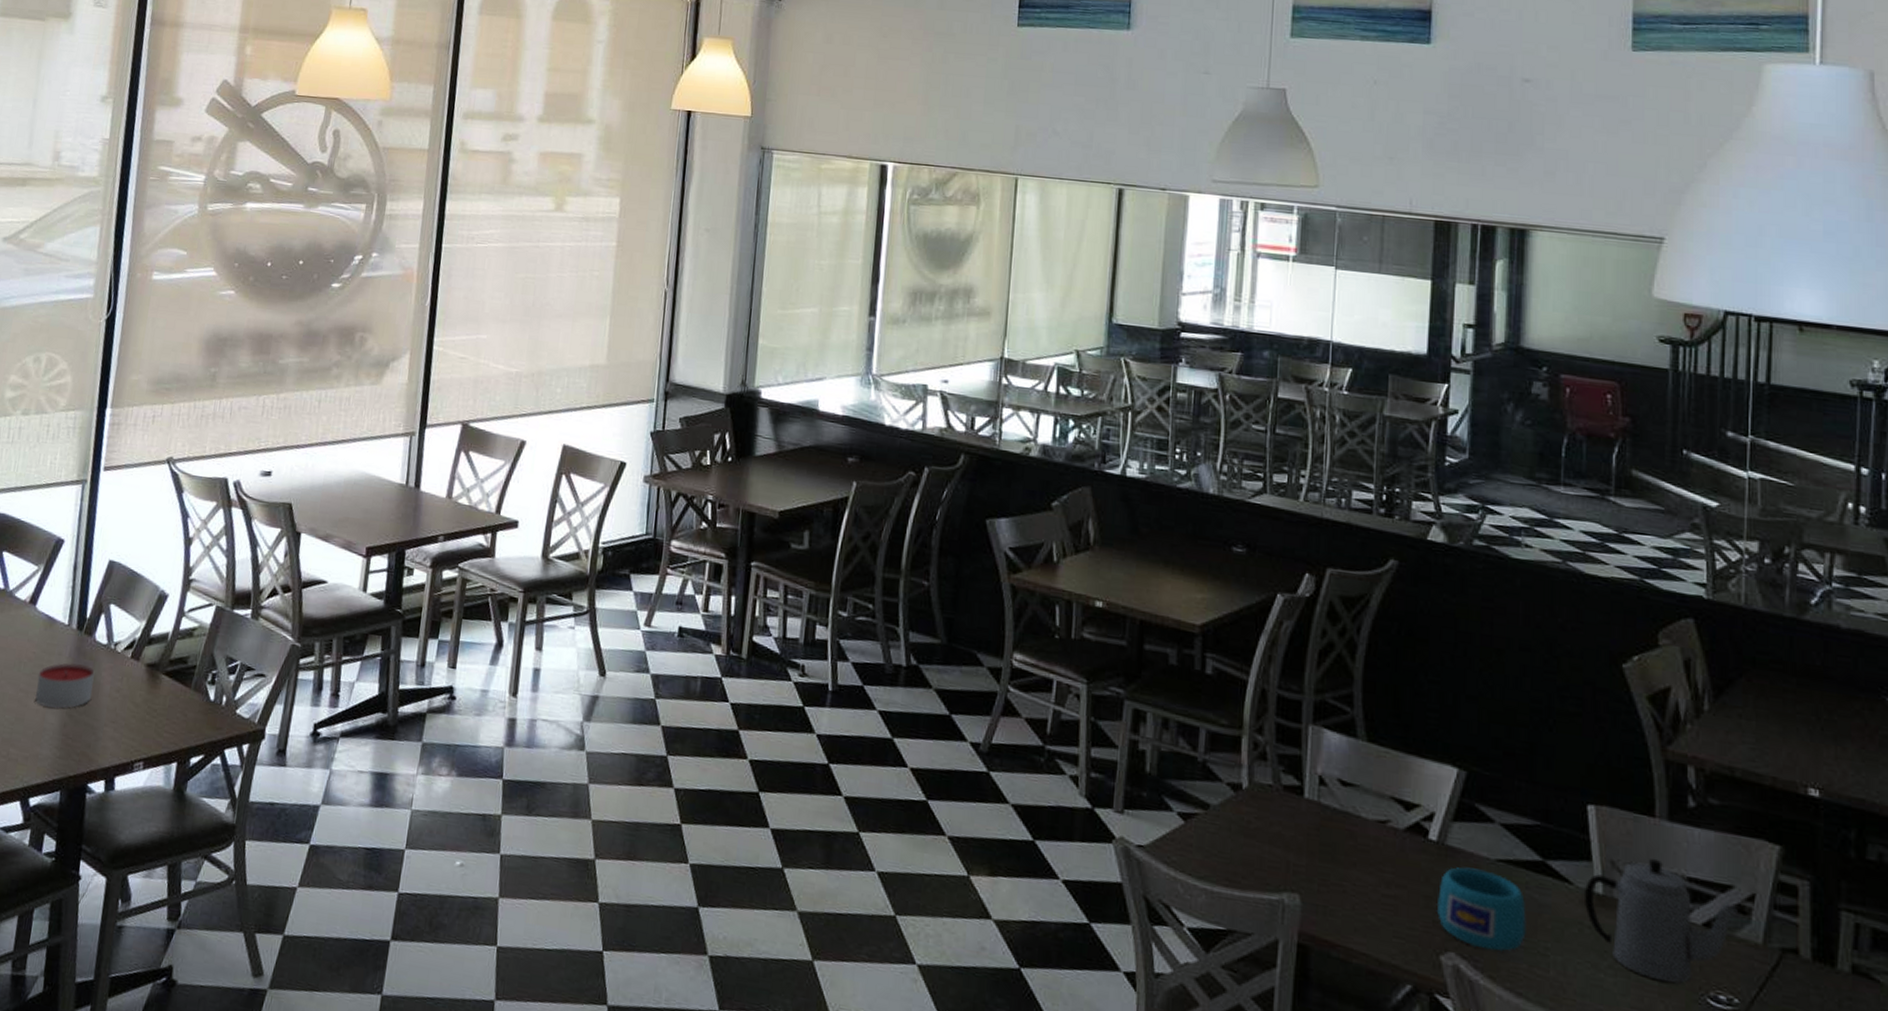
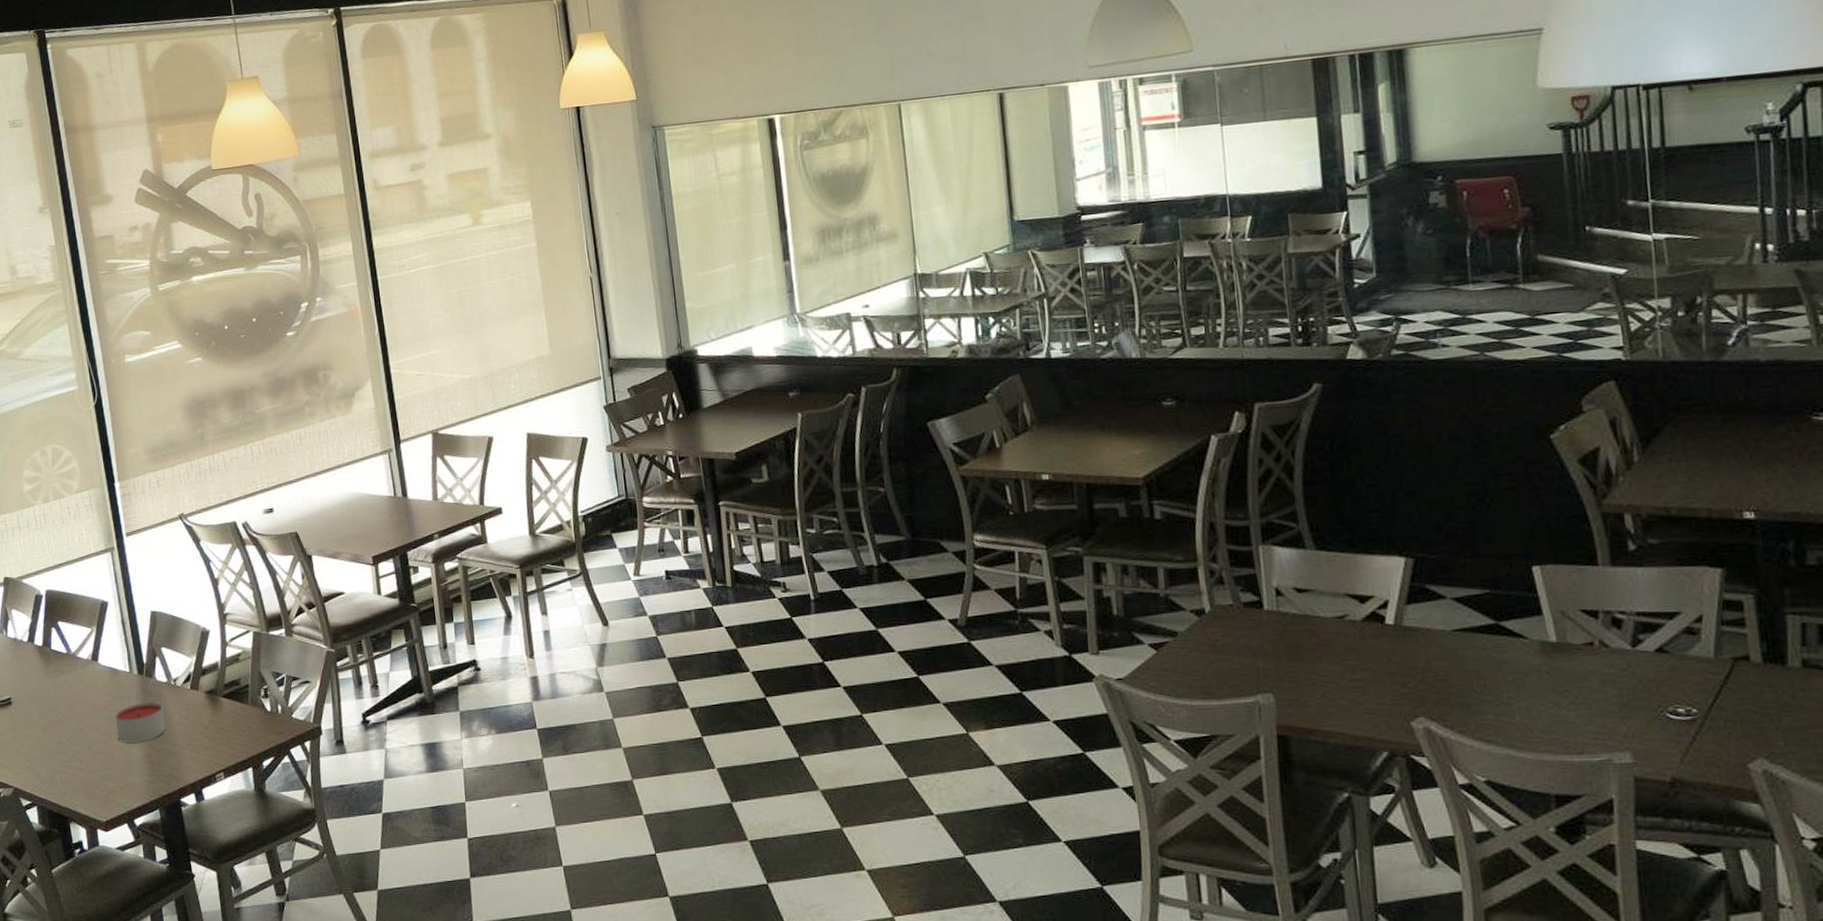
cup: present [1437,867,1526,951] -> none [1401,641,1489,709]
teapot: present [1585,858,1737,983] -> none [1539,601,1687,707]

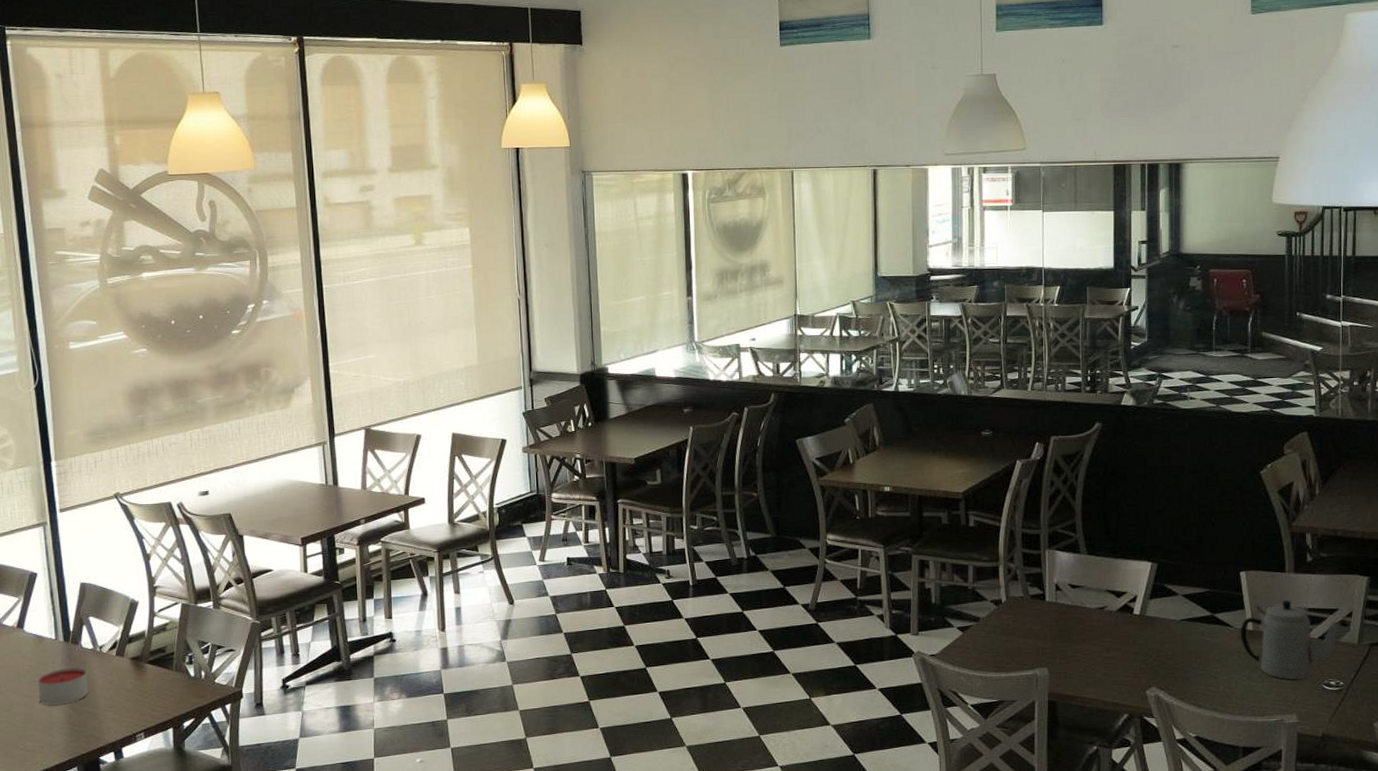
teapot: none [1539,601,1687,707] -> present [1241,600,1341,680]

